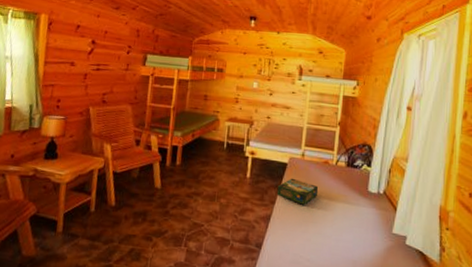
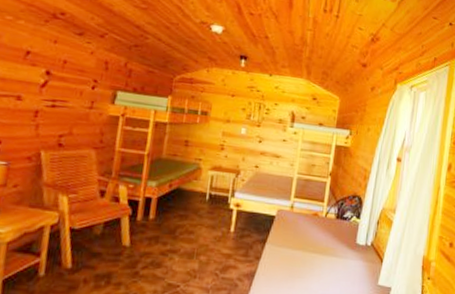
board game: present [276,178,318,205] -> none [262,231,306,260]

